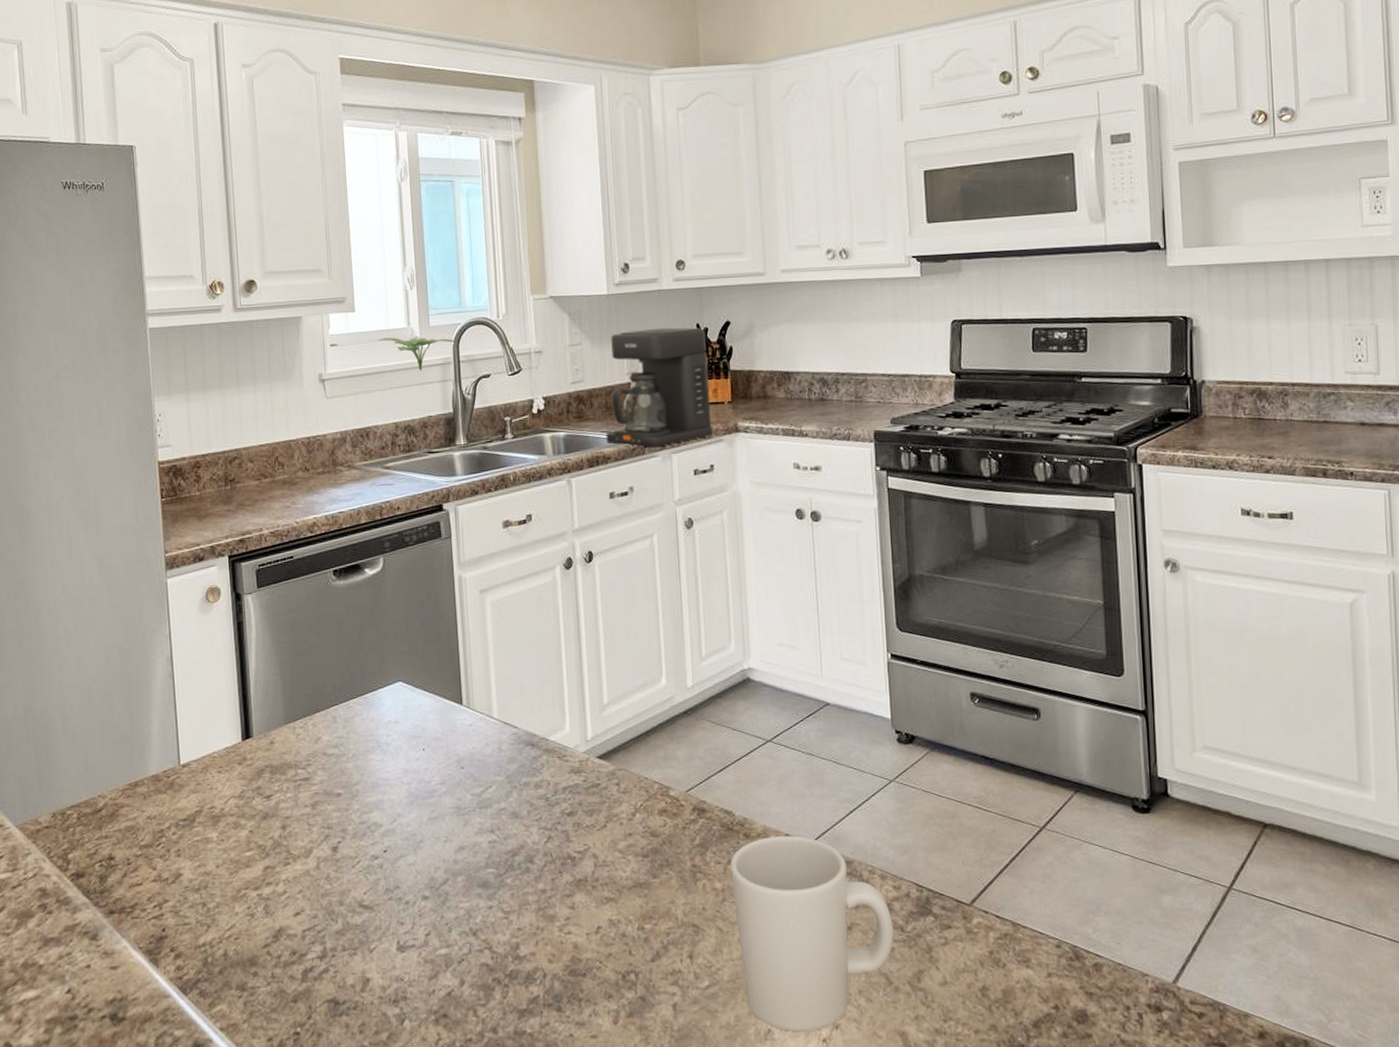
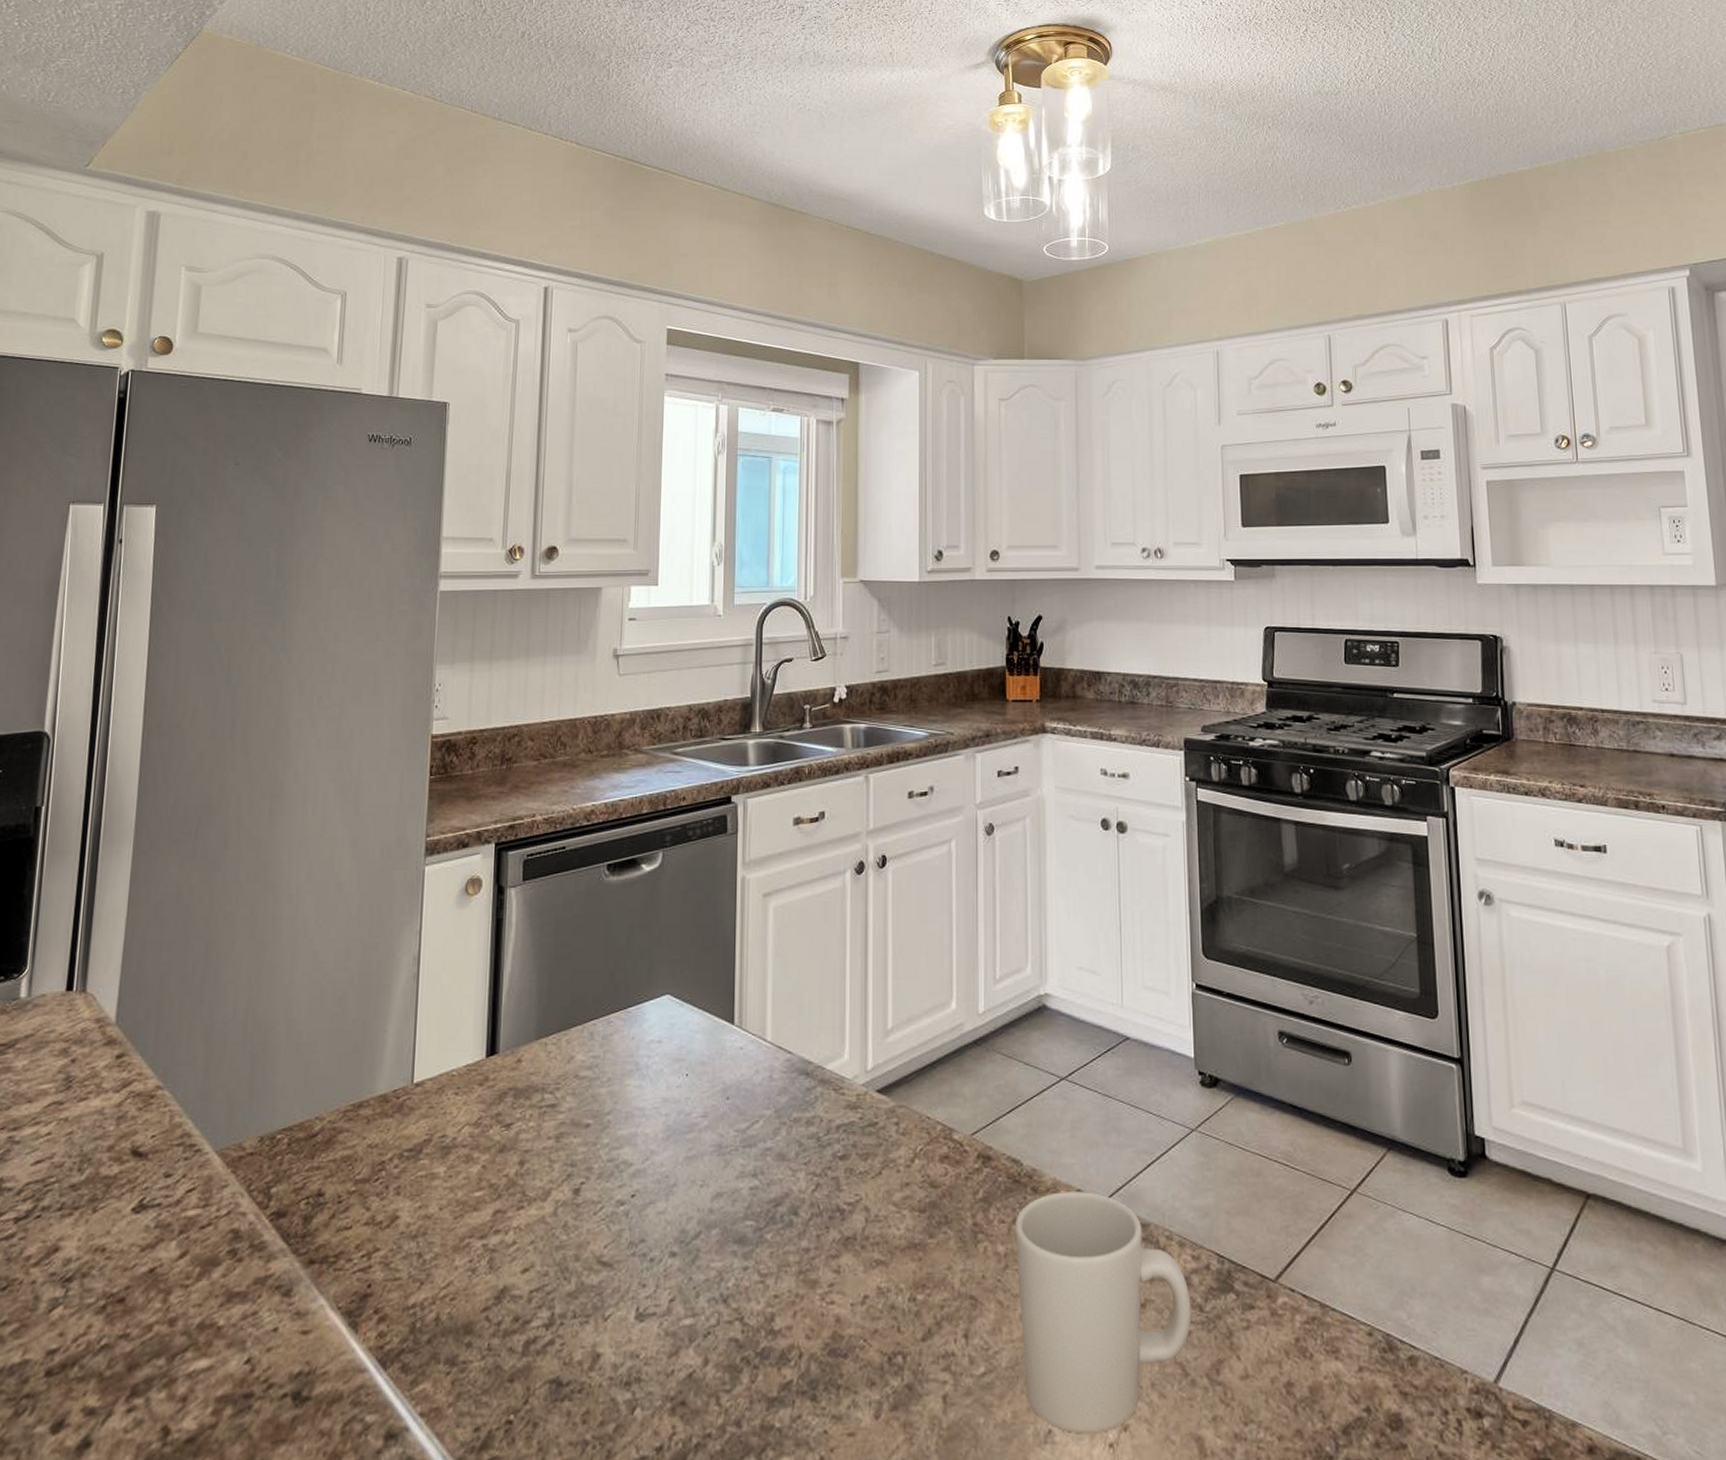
plant: present [377,337,458,371] -> none [678,614,761,651]
coffee maker: present [606,327,714,448] -> none [908,619,1020,745]

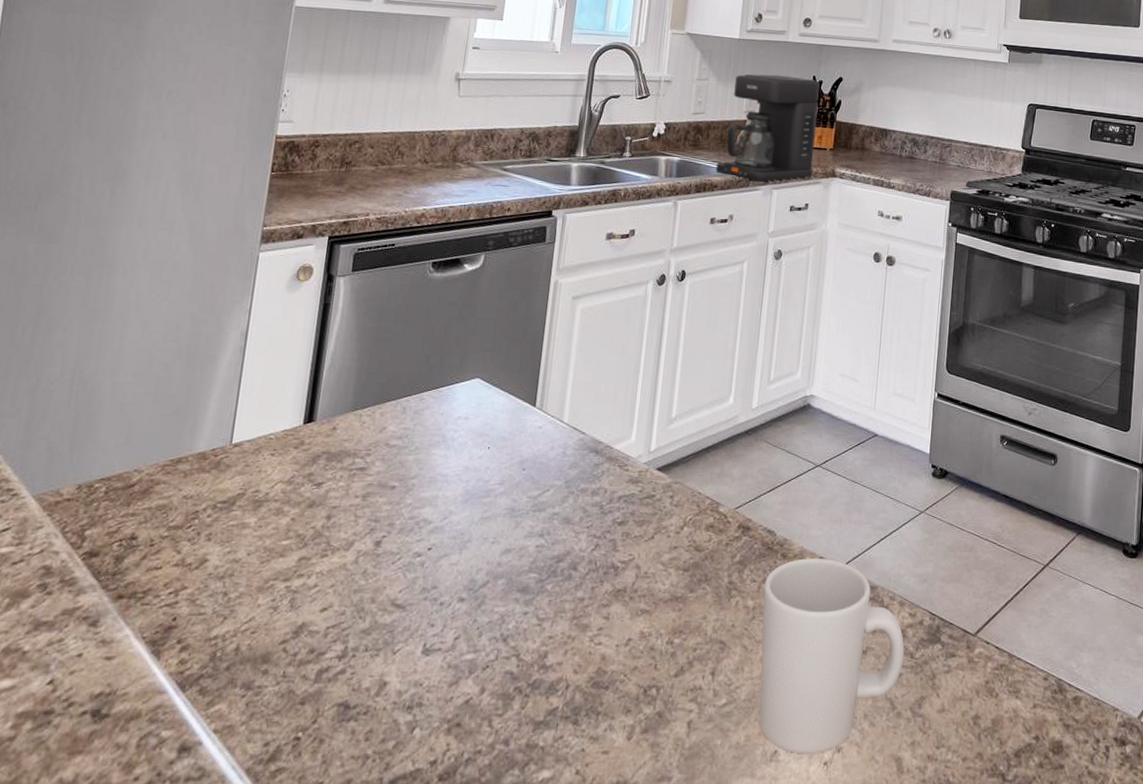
coffee maker: none [908,619,1020,745] -> present [716,73,820,182]

